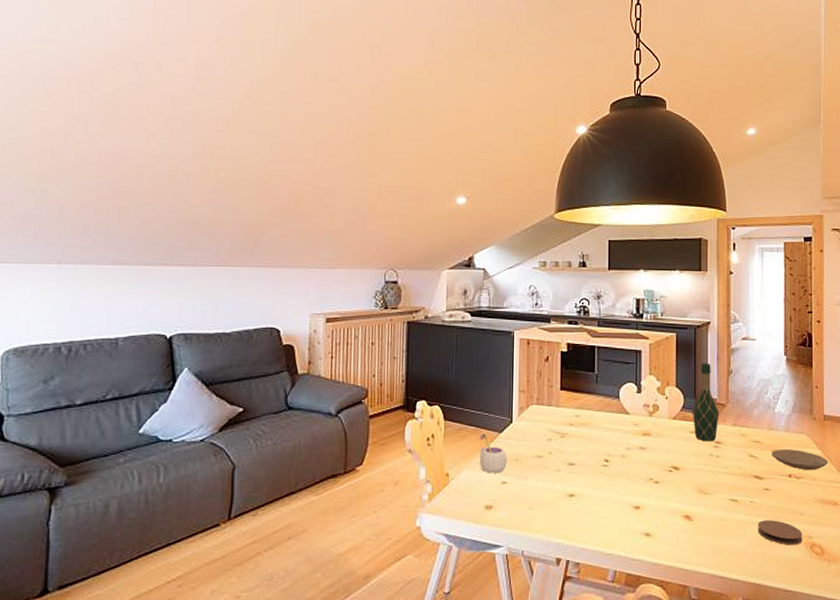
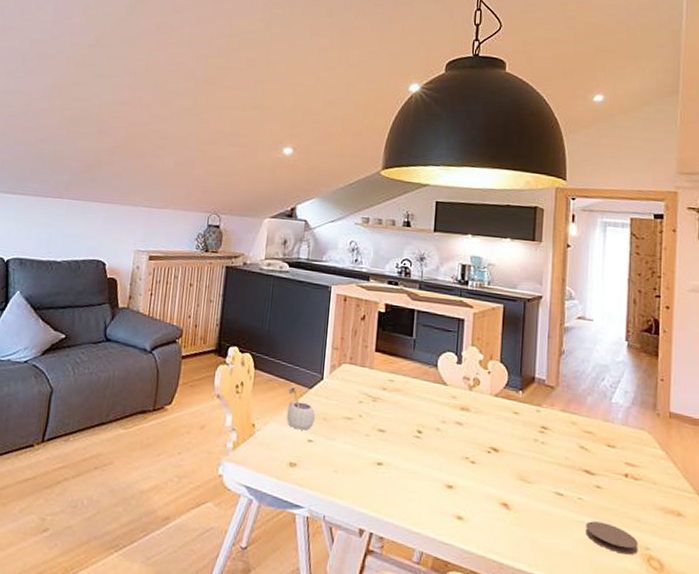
wine bottle: present [693,363,719,442] -> none [517,339,548,426]
plate: present [772,450,829,471] -> none [606,444,673,473]

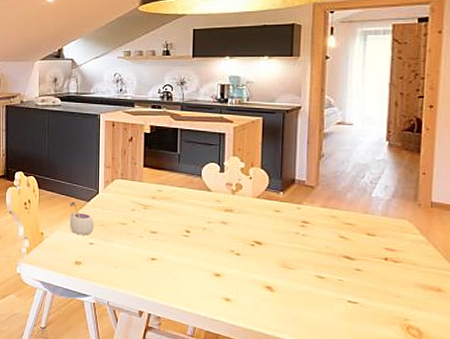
coaster: present [585,521,639,555] -> none [346,298,398,325]

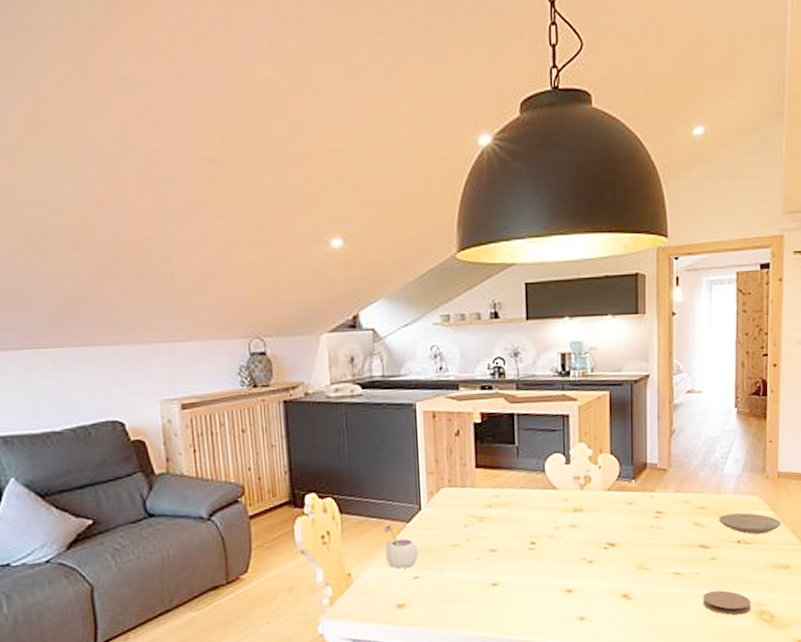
coaster: none [346,298,398,325] -> present [703,590,751,616]
plate: none [365,233,434,256] -> present [719,513,782,535]

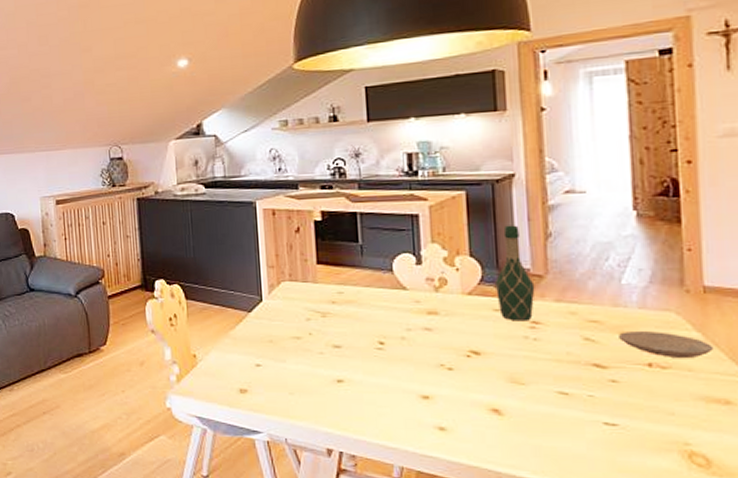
mug: present [384,524,418,569] -> none [226,313,260,355]
wine bottle: none [630,423,660,513] -> present [495,225,535,321]
coaster: present [703,590,751,616] -> none [601,419,675,453]

